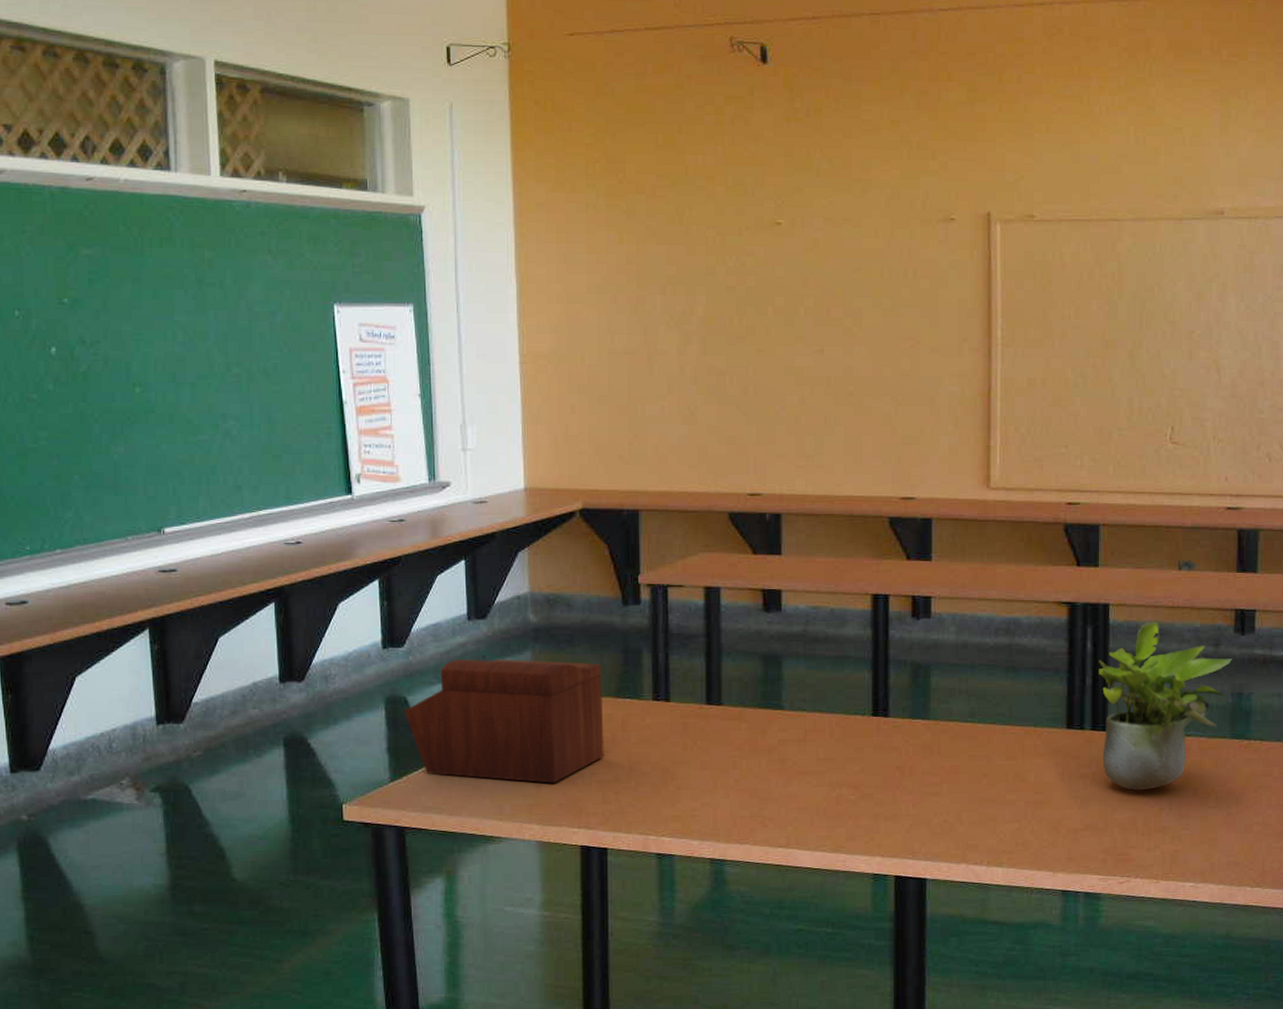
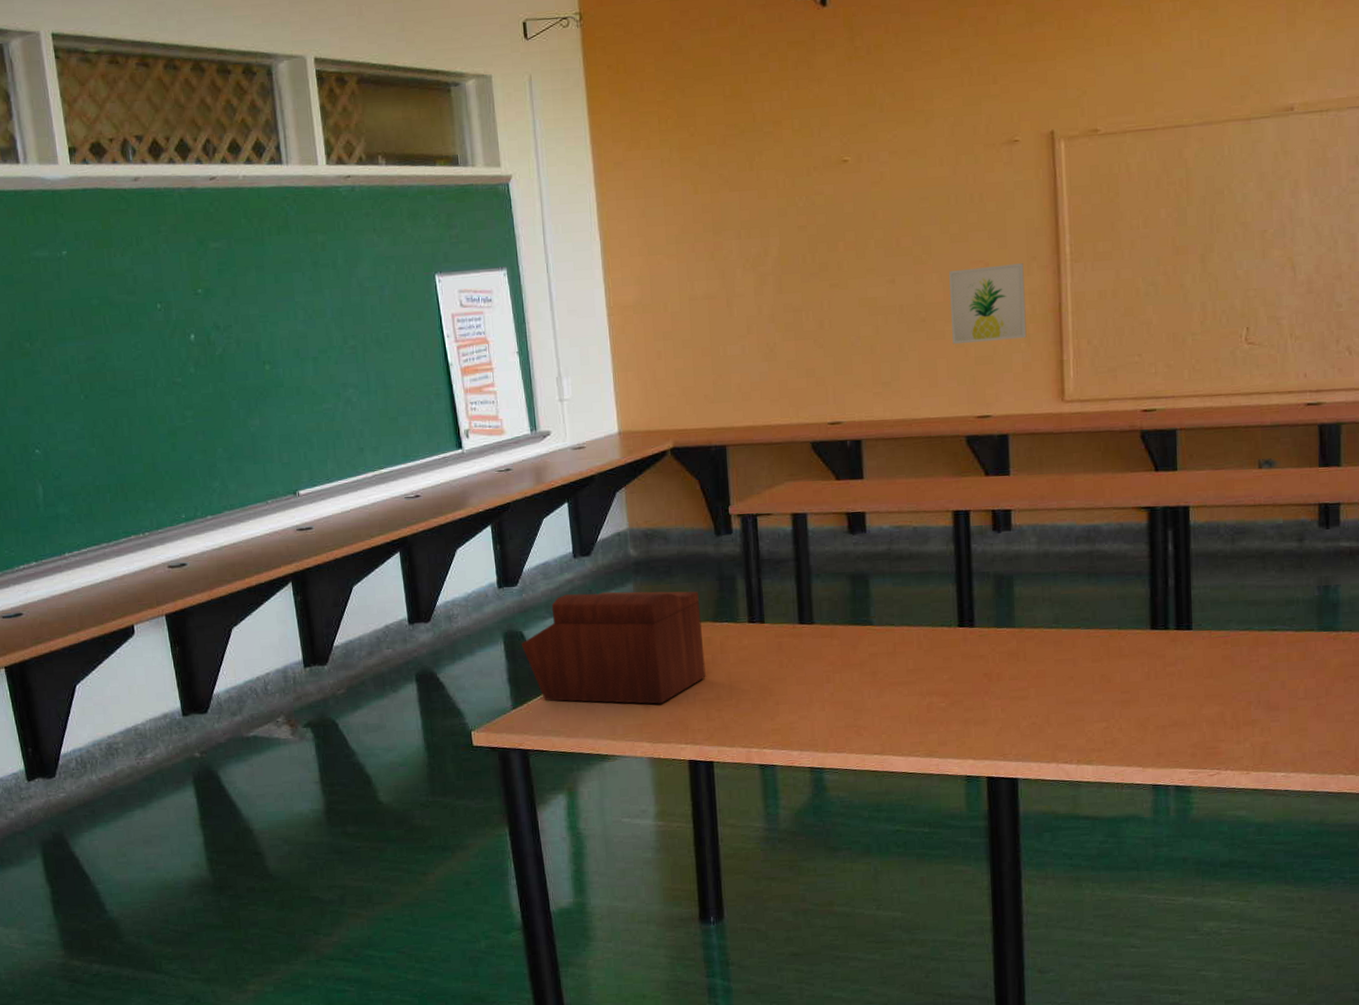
wall art: none [879,344,955,422] -> present [949,263,1027,345]
potted plant: present [1099,621,1233,791] -> none [1181,520,1318,686]

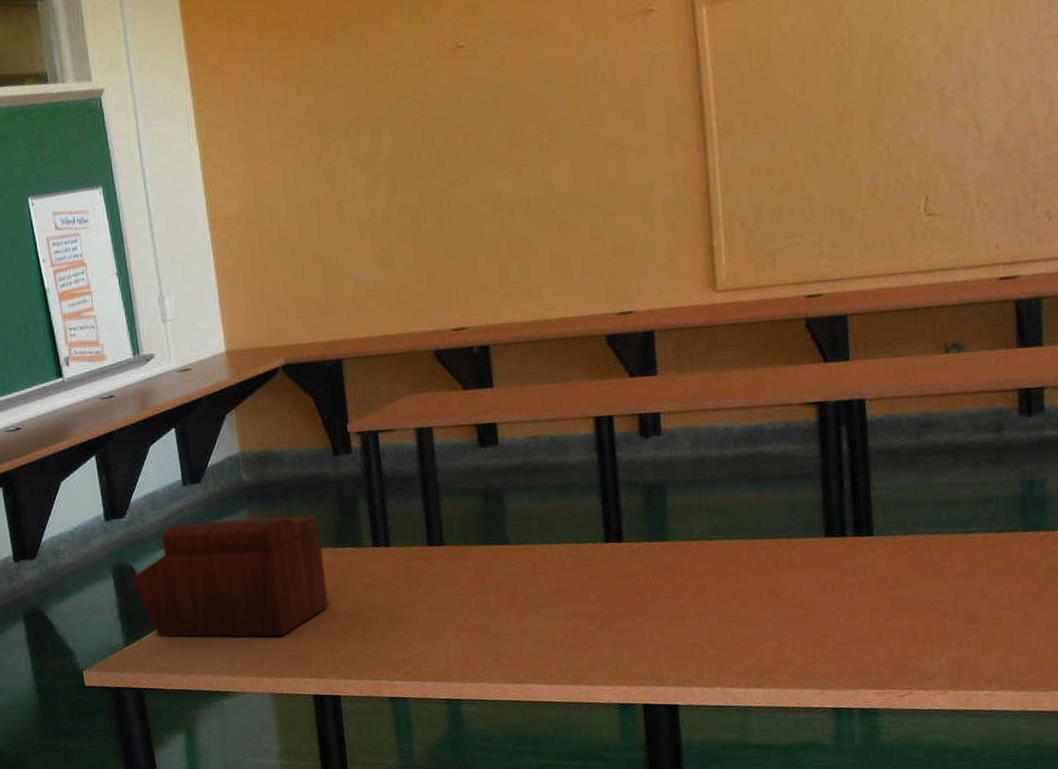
wall art: present [949,263,1027,345] -> none [581,143,671,237]

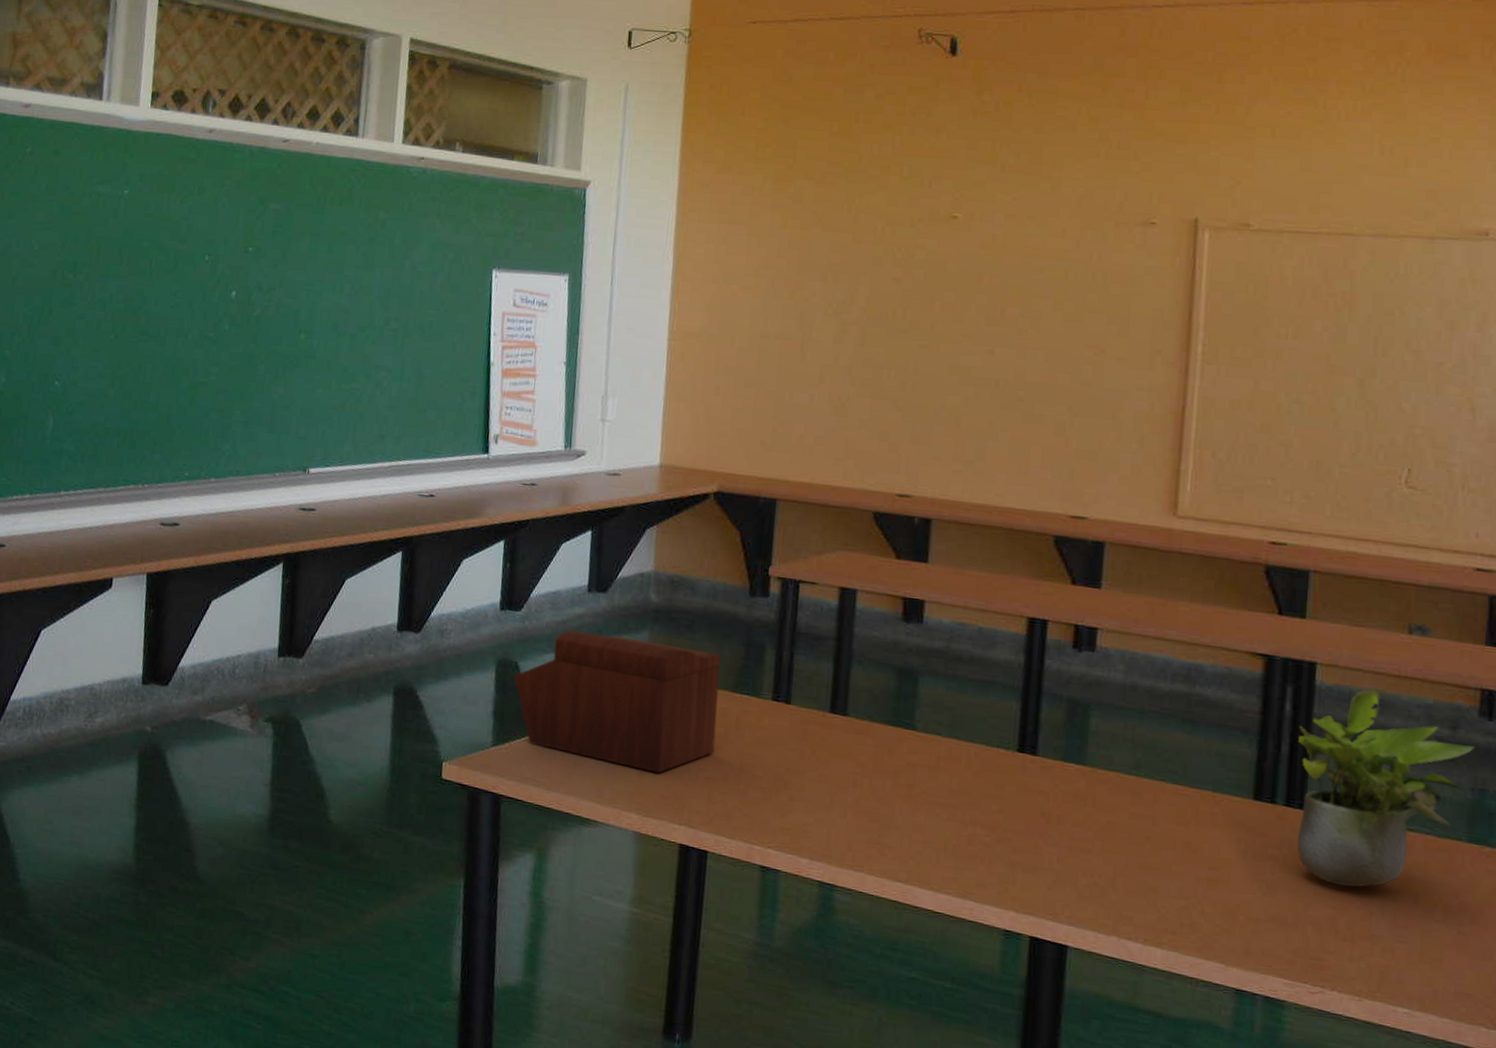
potted plant: none [857,412,1019,597] -> present [1297,689,1475,888]

